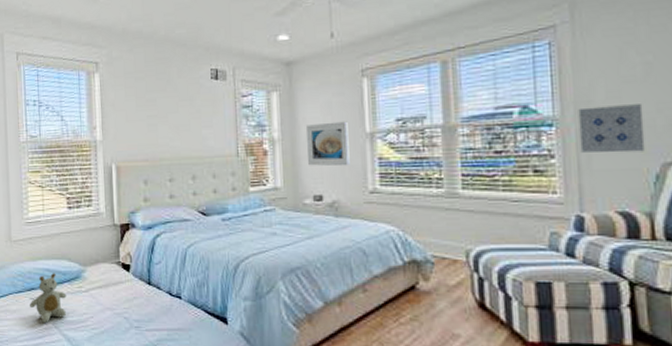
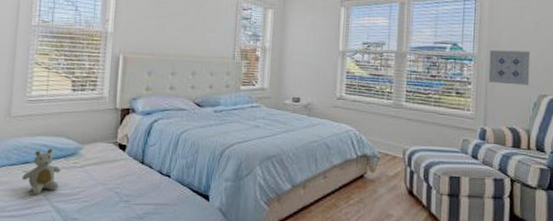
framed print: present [305,121,350,166] -> none [291,39,326,76]

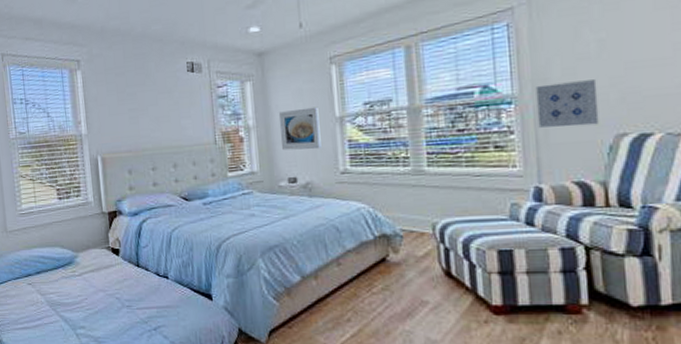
stuffed bear: present [22,149,61,195] -> none [28,259,62,306]
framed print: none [291,39,326,76] -> present [278,107,321,151]

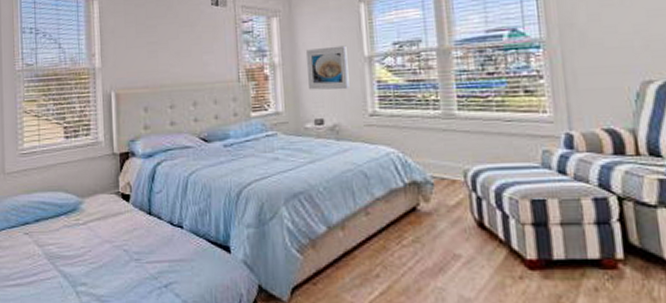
wall art: present [535,79,600,128] -> none [562,26,626,73]

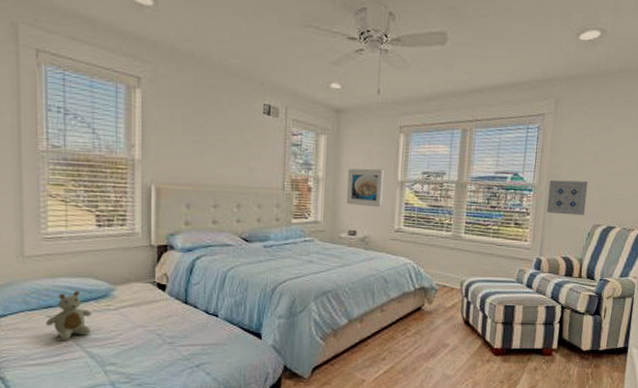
stuffed bear: none [24,206,63,259] -> present [46,291,92,340]
wall art: none [562,26,626,73] -> present [546,179,589,216]

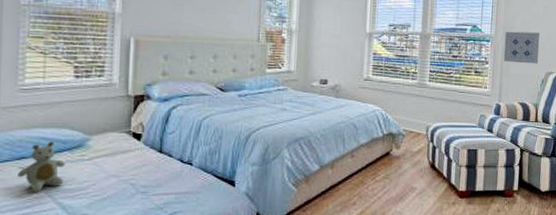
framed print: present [347,168,384,208] -> none [319,21,353,58]

